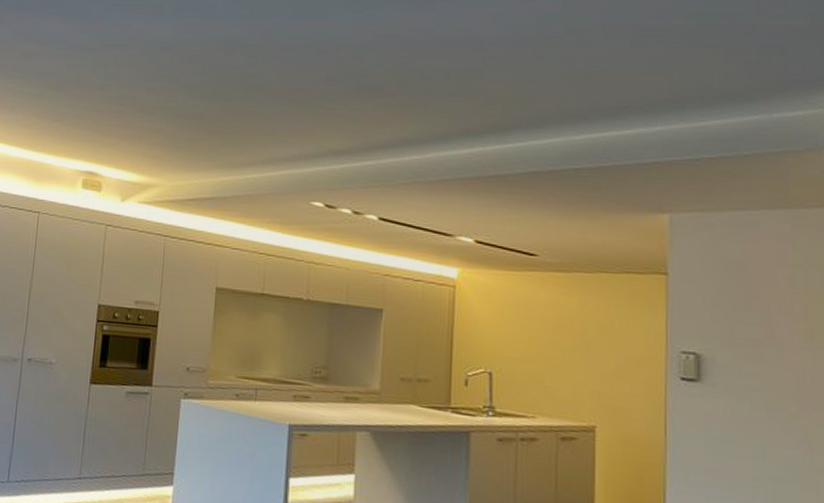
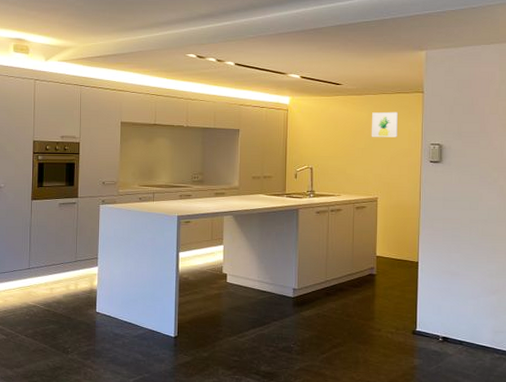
wall art: none [584,298,628,338] -> present [371,111,399,137]

